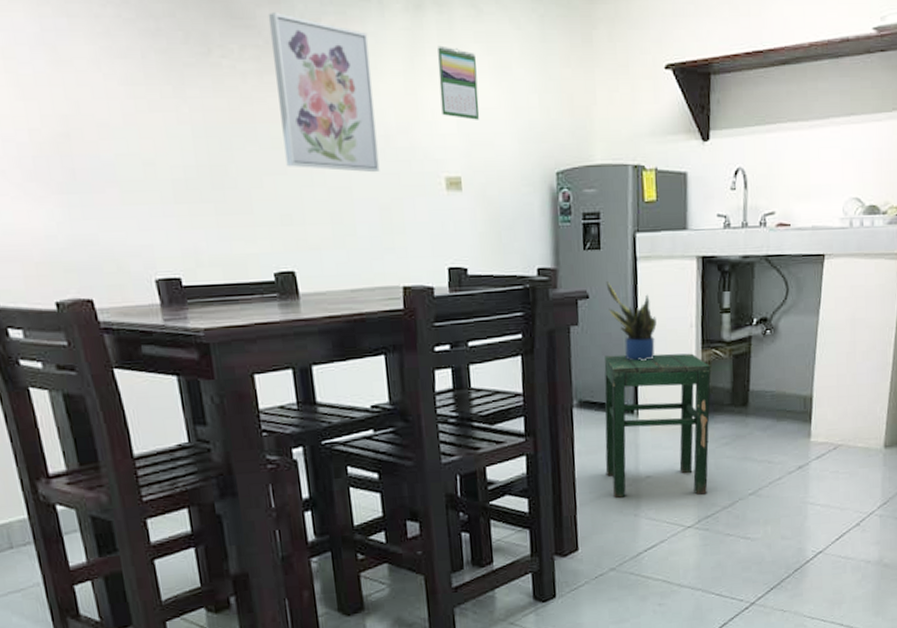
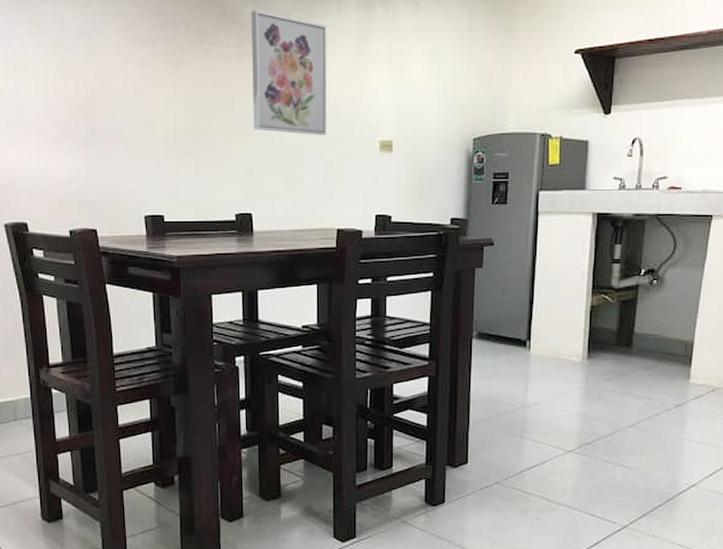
calendar: present [437,45,480,120] -> none [381,35,414,95]
stool: present [604,353,711,498] -> none [497,295,599,423]
potted plant: present [606,281,657,361] -> none [509,232,552,301]

